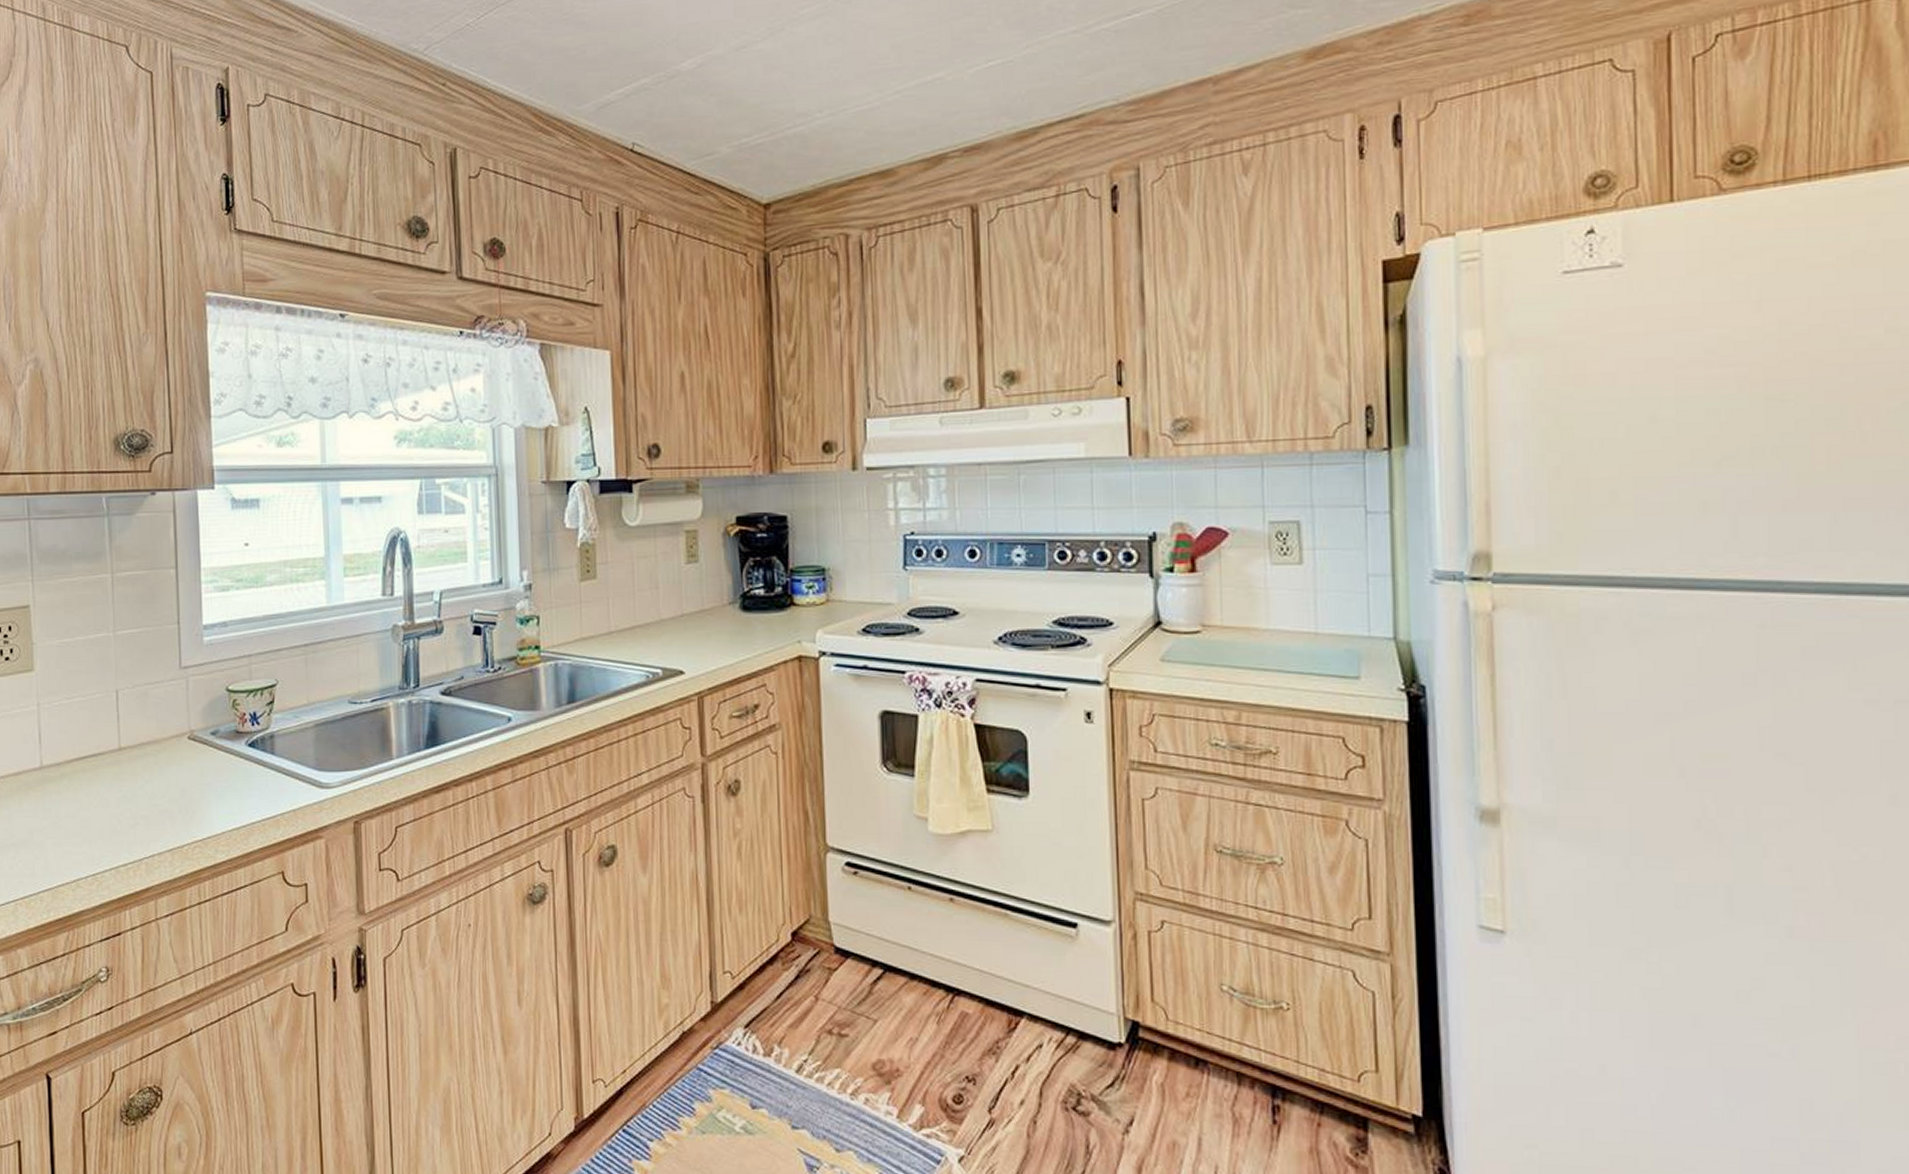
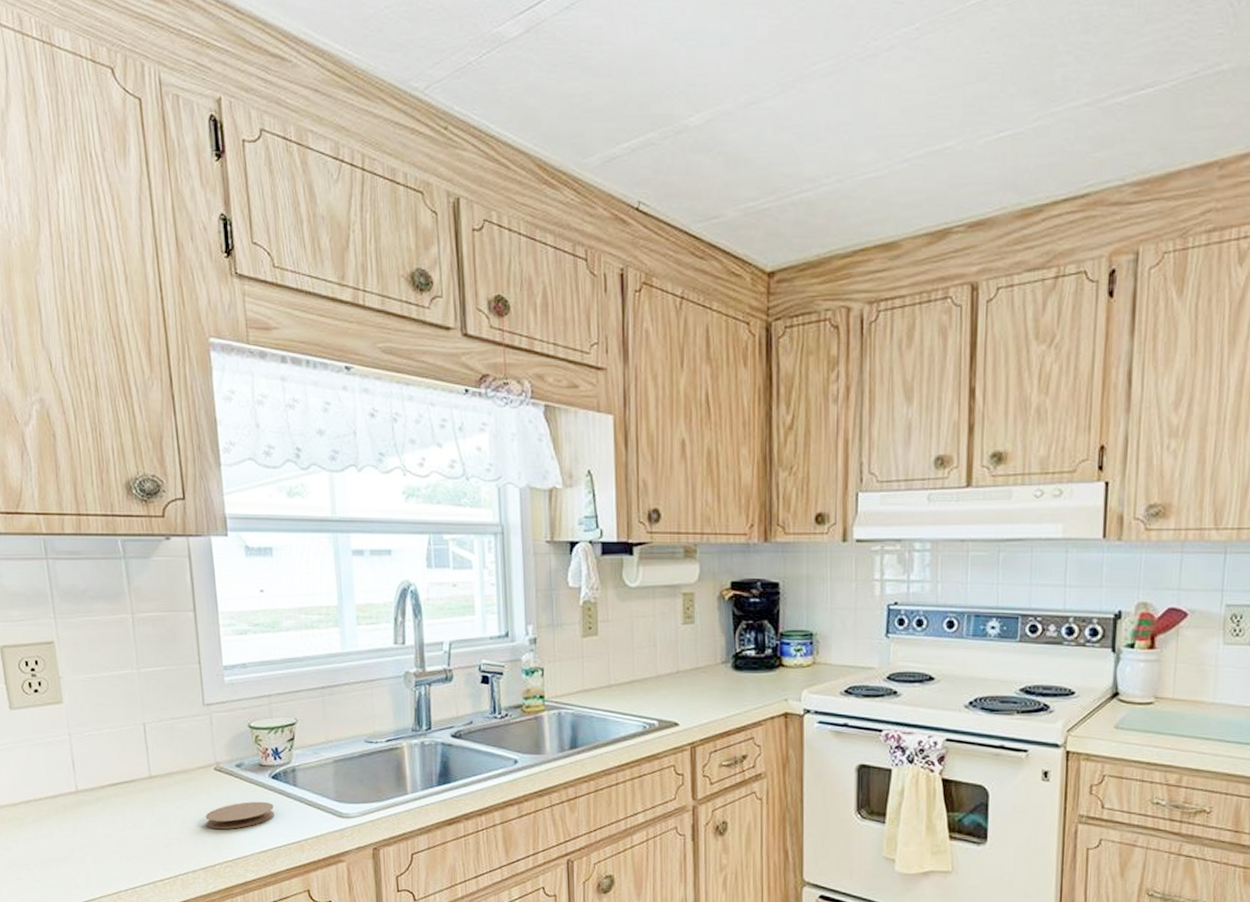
coaster: none [175,772,250,806] -> present [205,801,275,830]

